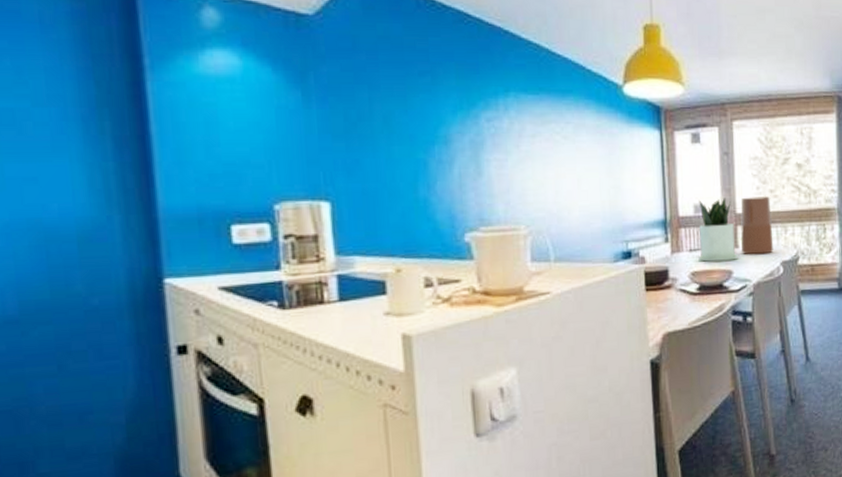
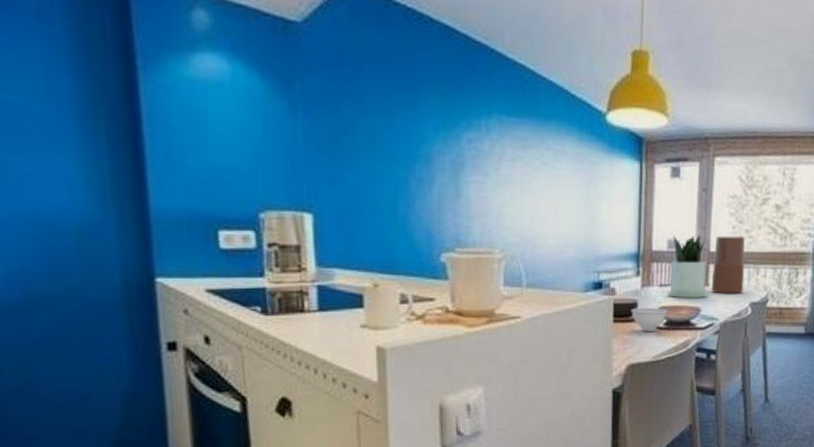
bowl: none [662,273,700,299] -> present [631,308,668,332]

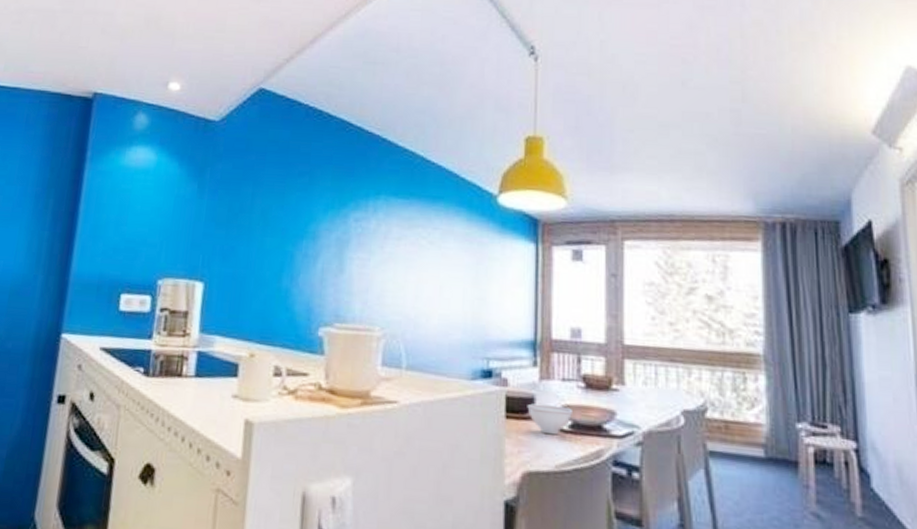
planter: present [667,235,709,299] -> none [571,323,626,400]
vase: present [711,235,745,294] -> none [628,327,672,398]

